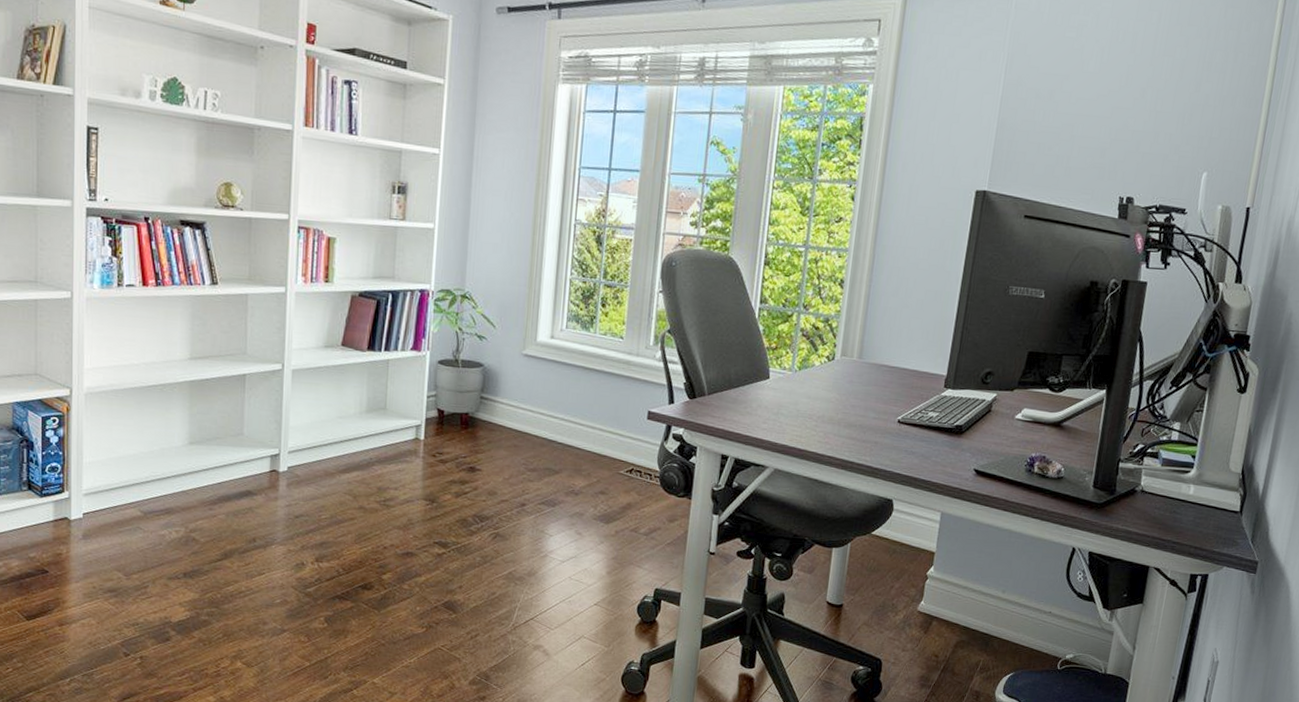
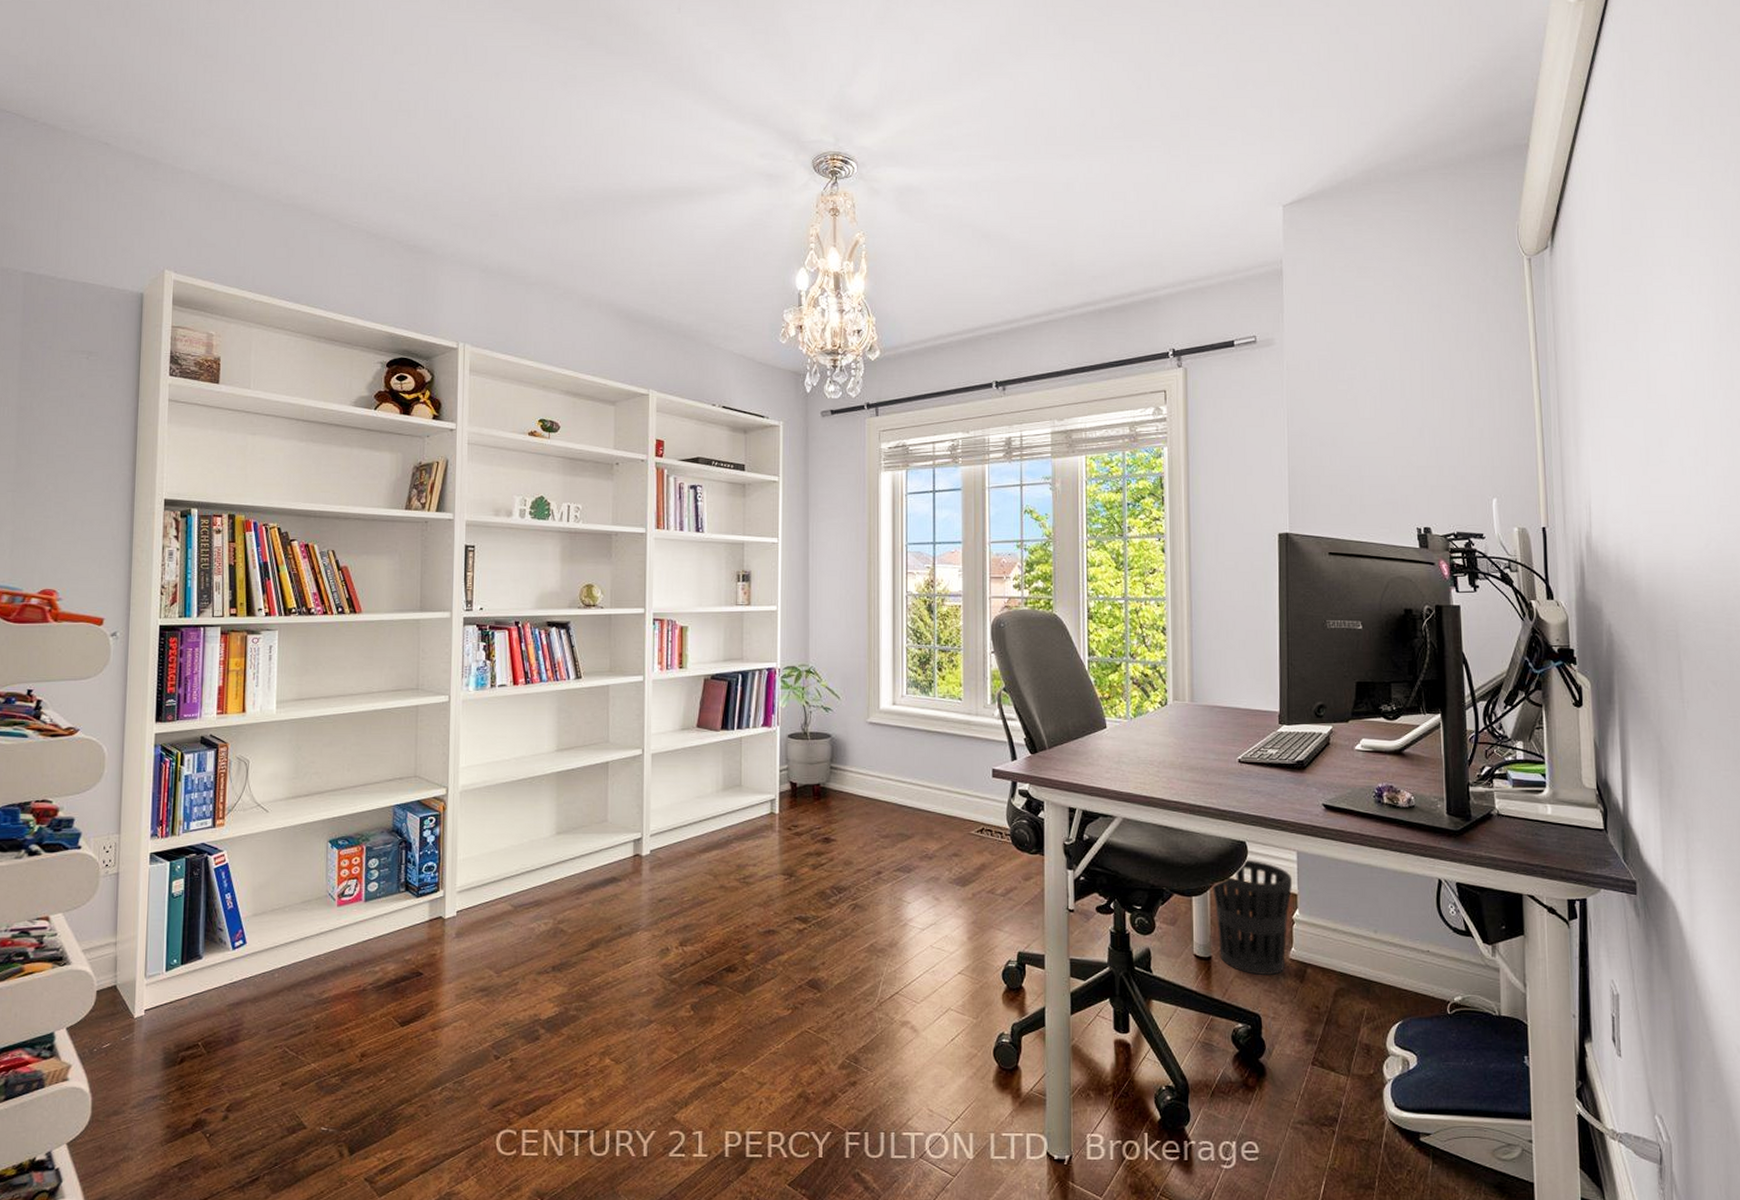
wastebasket: none [851,516,933,625] -> present [1211,859,1293,975]

